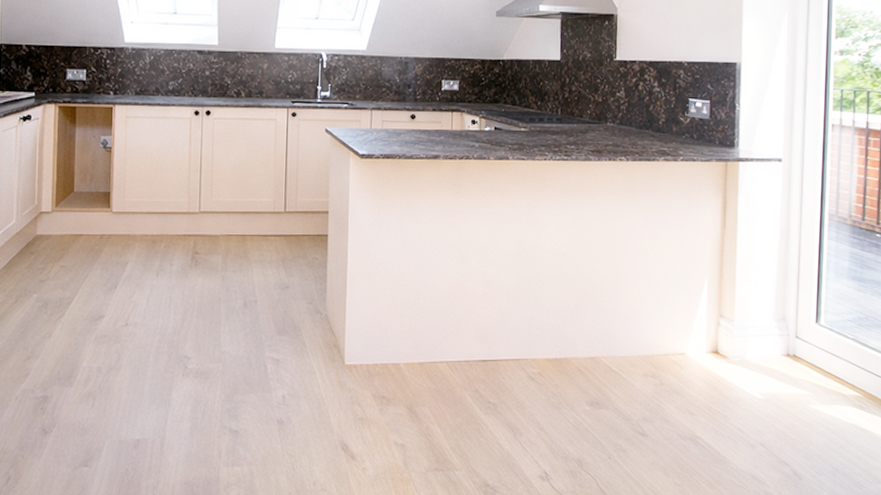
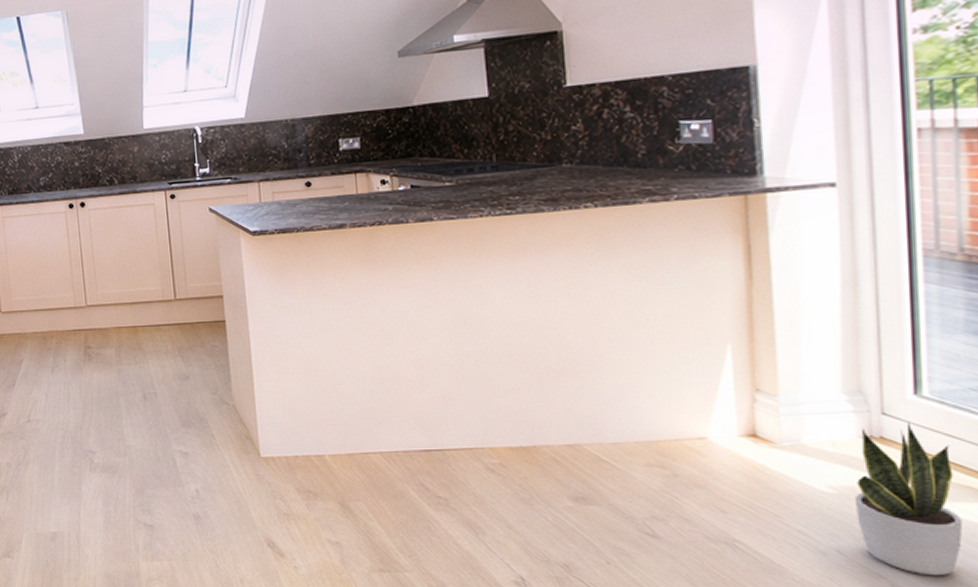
potted plant: none [774,344,837,462] -> present [854,423,963,576]

